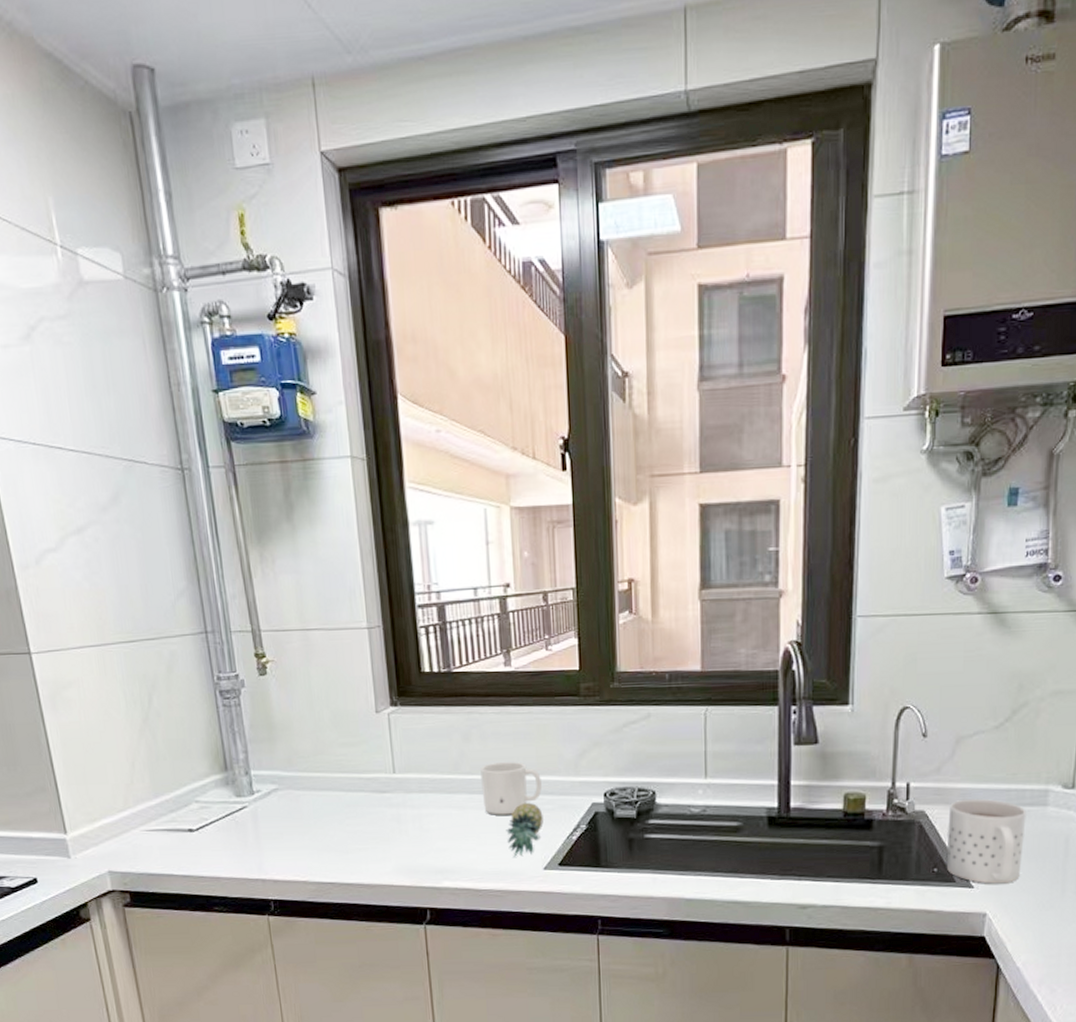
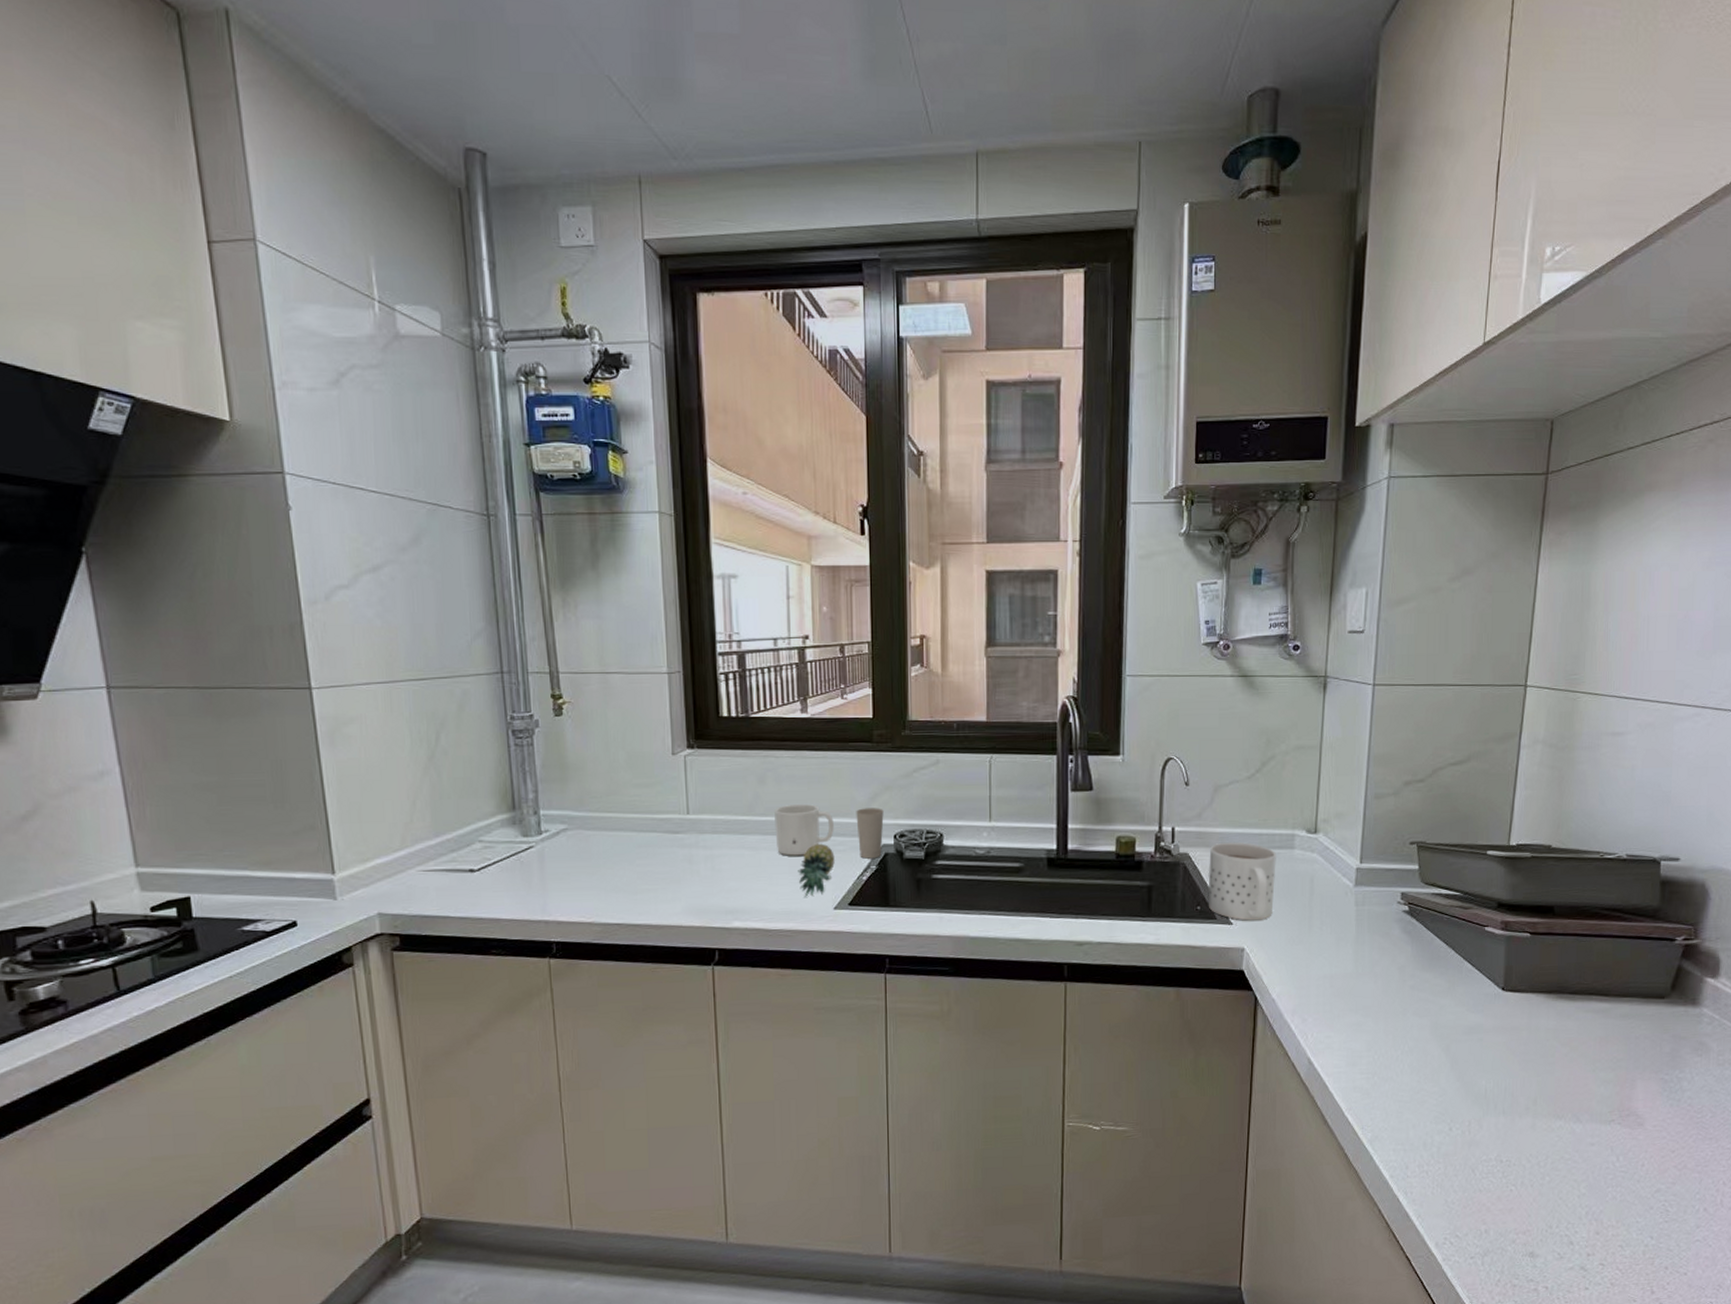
cup: none [564,765,593,818] -> present [856,808,884,859]

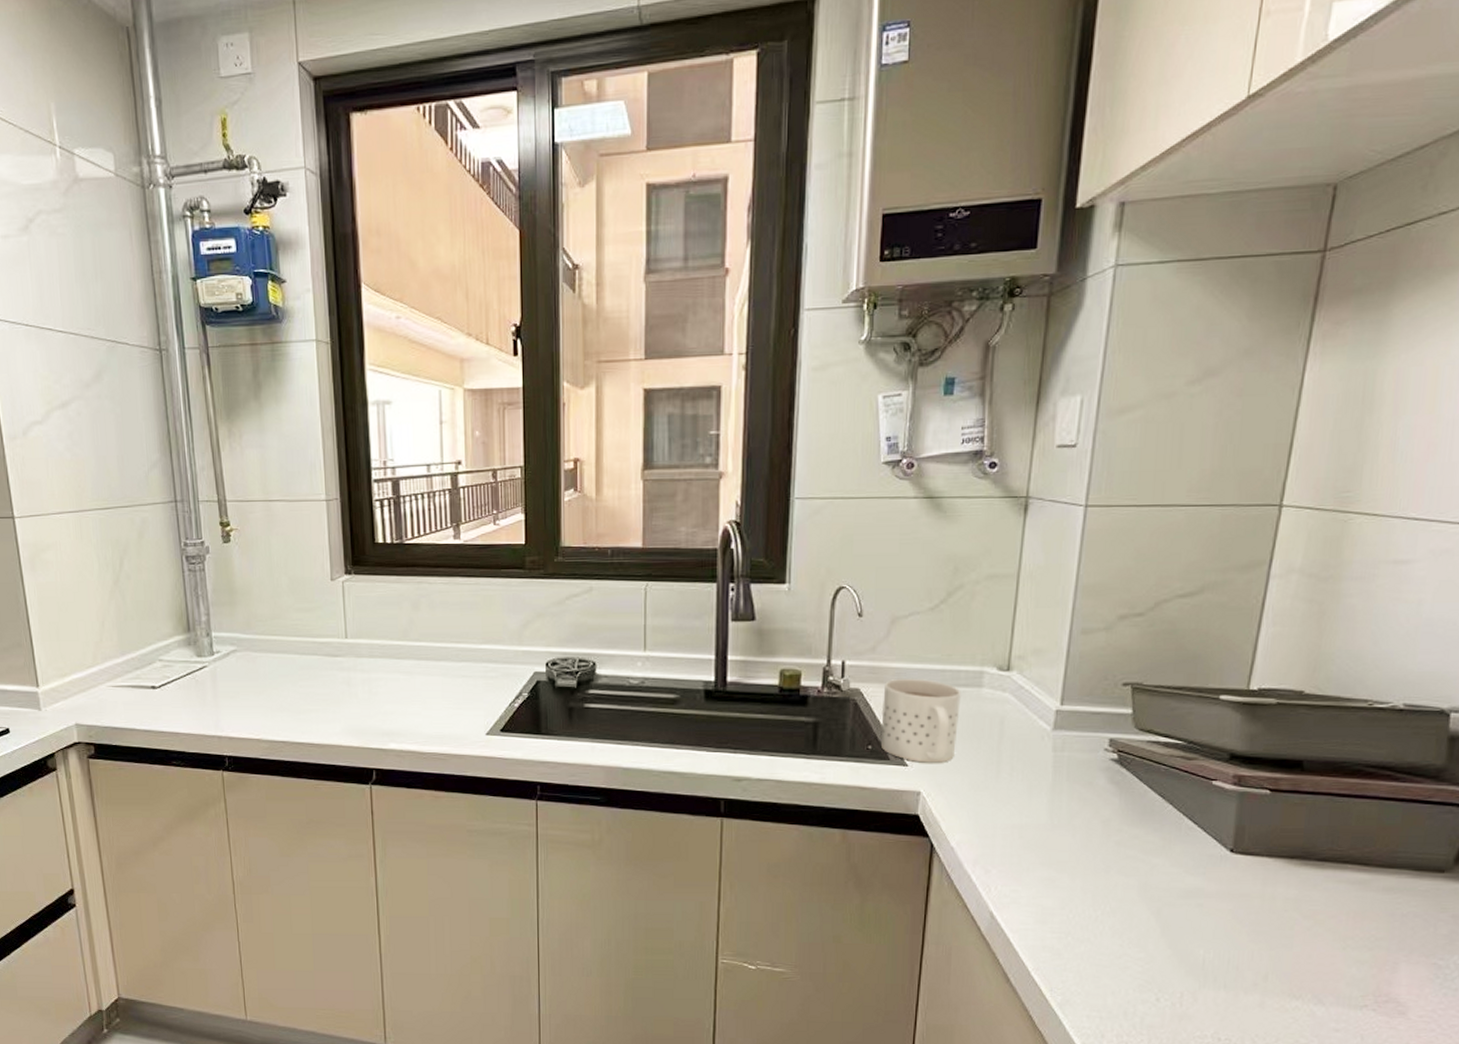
mug: present [774,803,834,856] -> none [428,629,486,681]
fruit: present [798,843,835,897] -> none [451,669,487,722]
cup: present [856,808,884,859] -> none [508,635,536,686]

